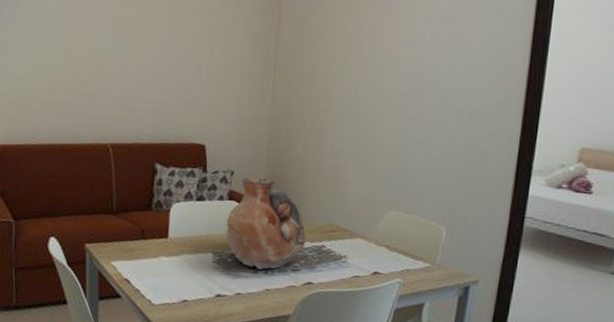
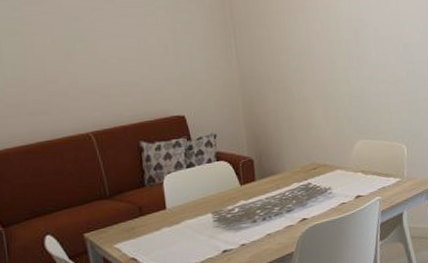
vase: present [225,176,306,269] -> none [218,133,293,218]

